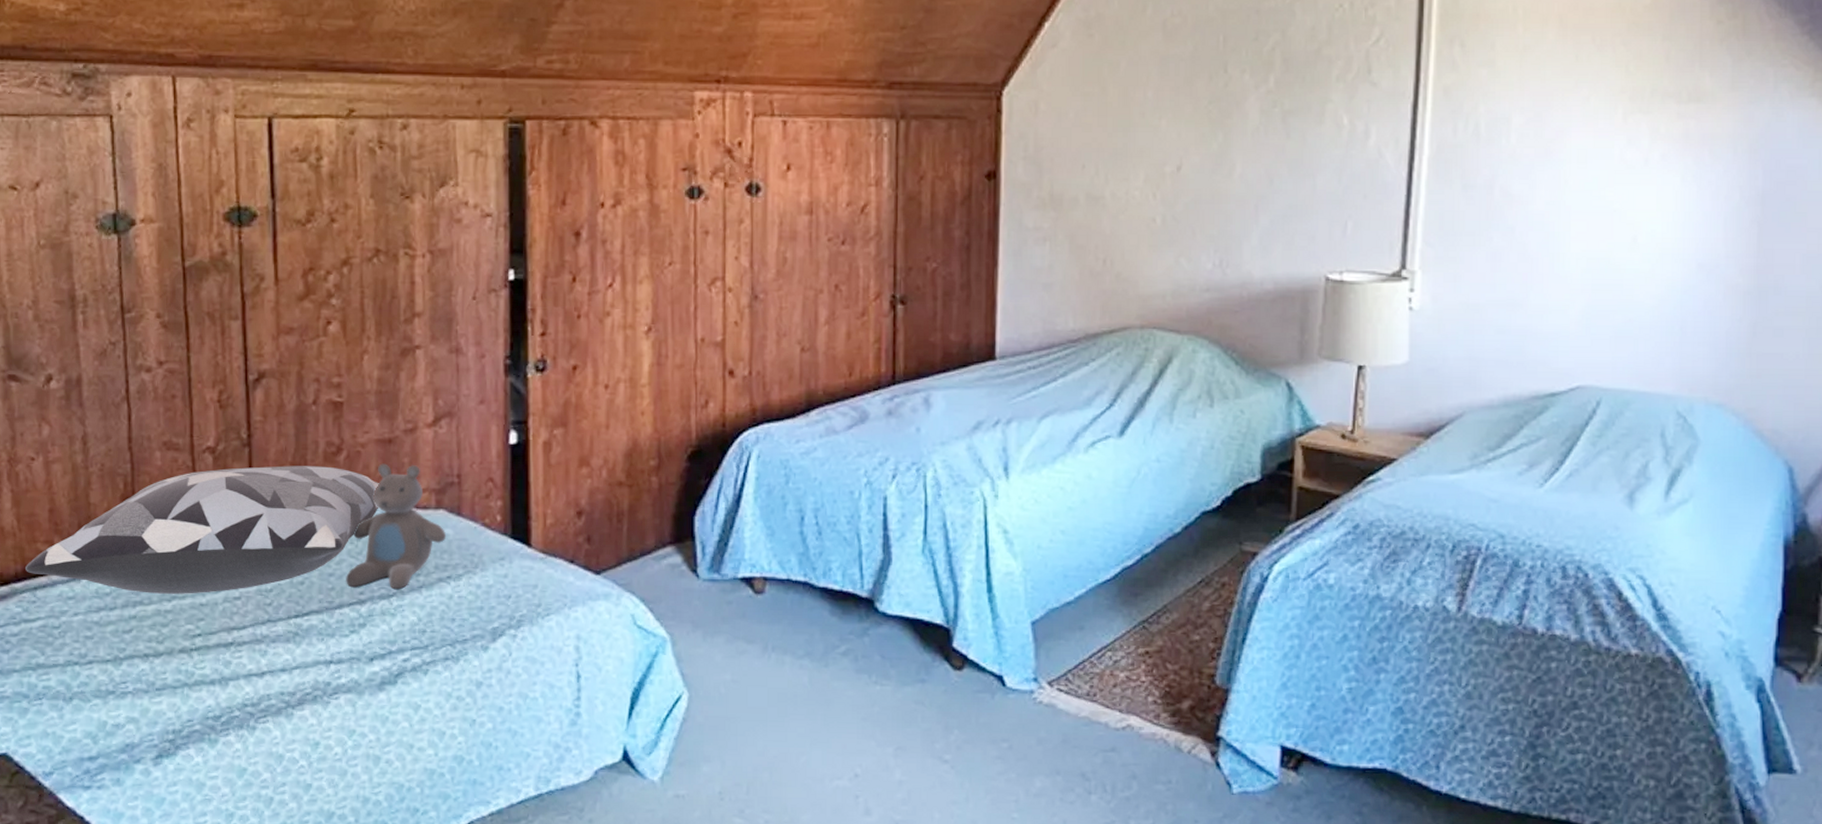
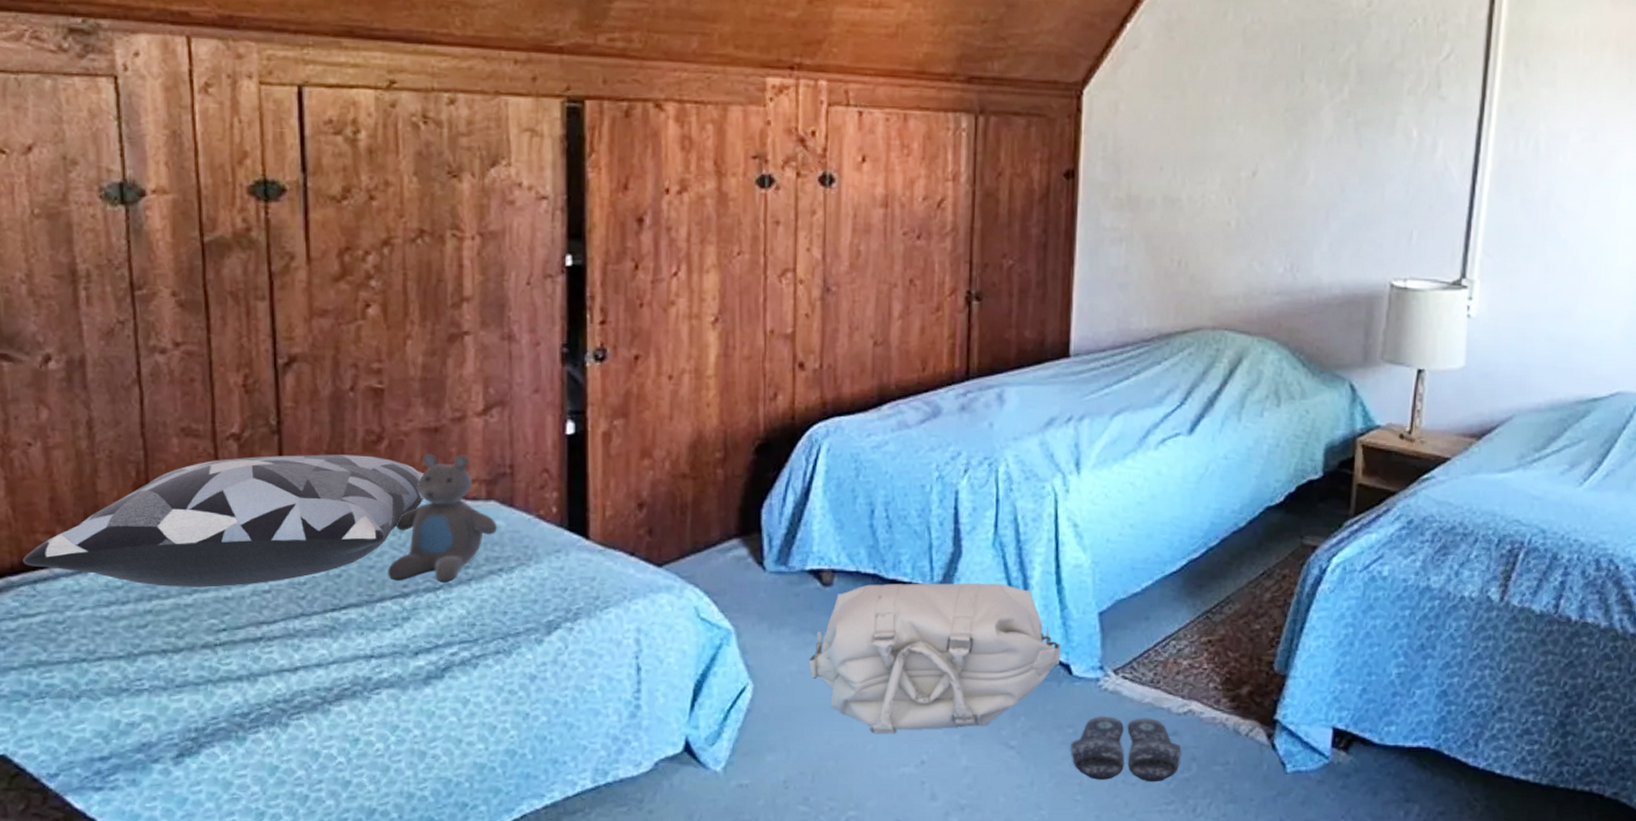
duffel bag: none [742,590,994,746] -> present [808,582,1061,734]
slippers: none [1006,730,1121,800] -> present [1070,716,1182,781]

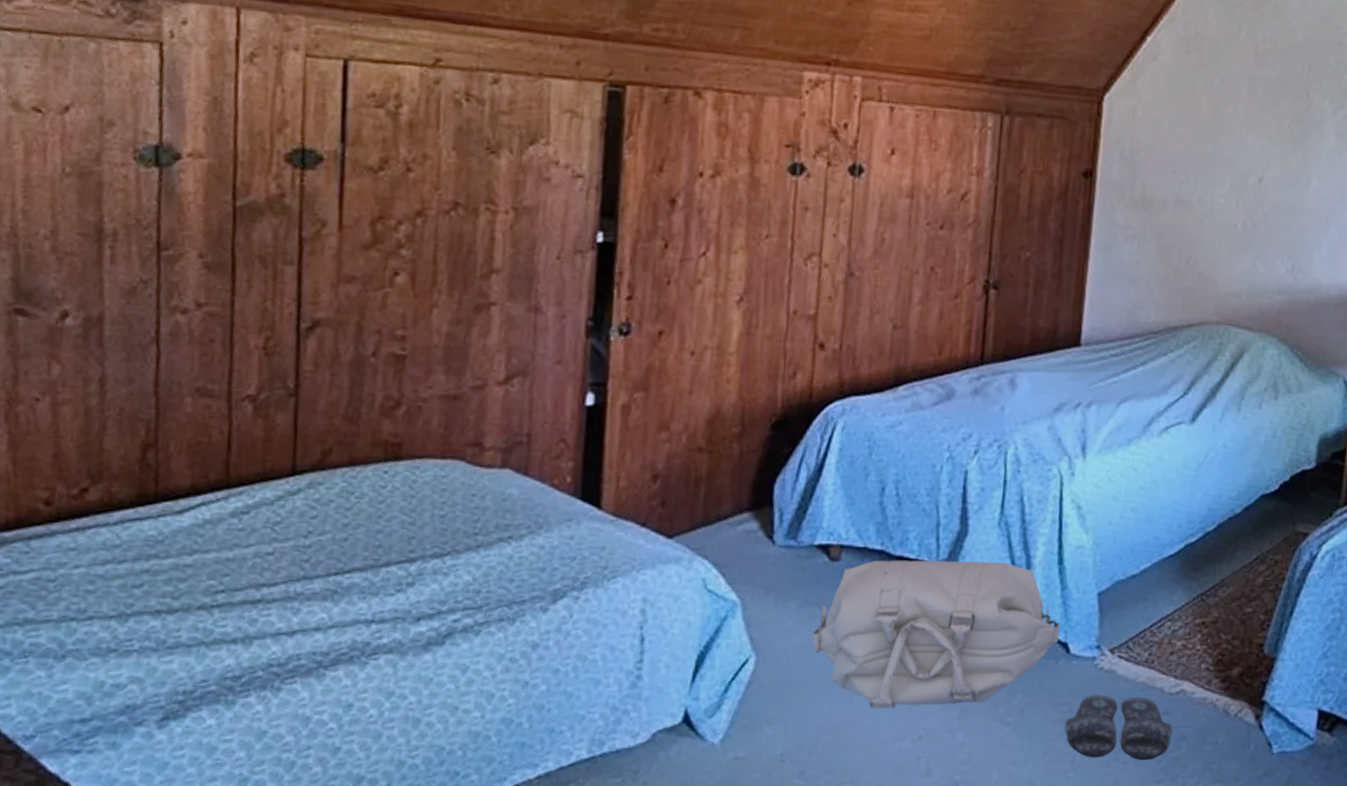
pillow: present [23,454,424,588] -> none [19,418,440,548]
stuffed animal: present [388,453,498,583] -> none [395,420,511,549]

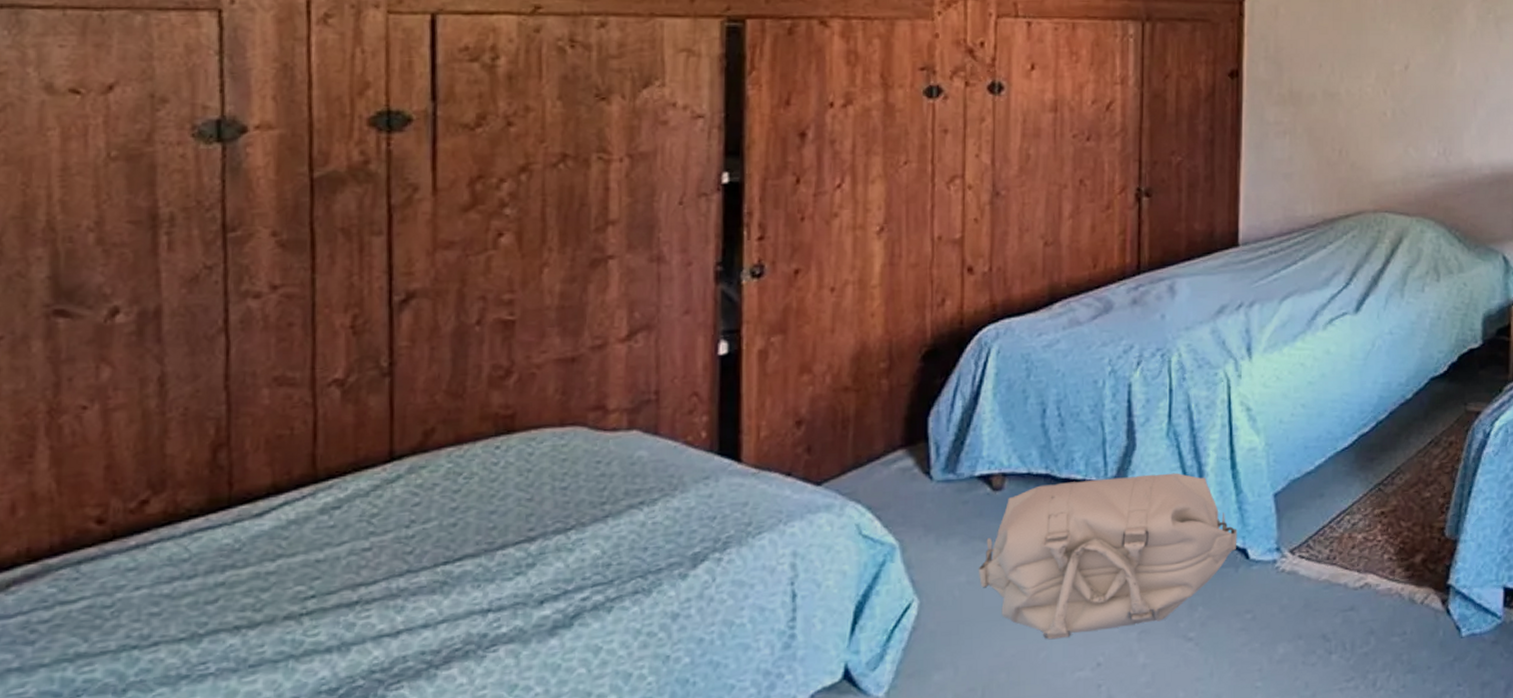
slippers: present [1065,695,1173,760] -> none [1249,595,1360,663]

